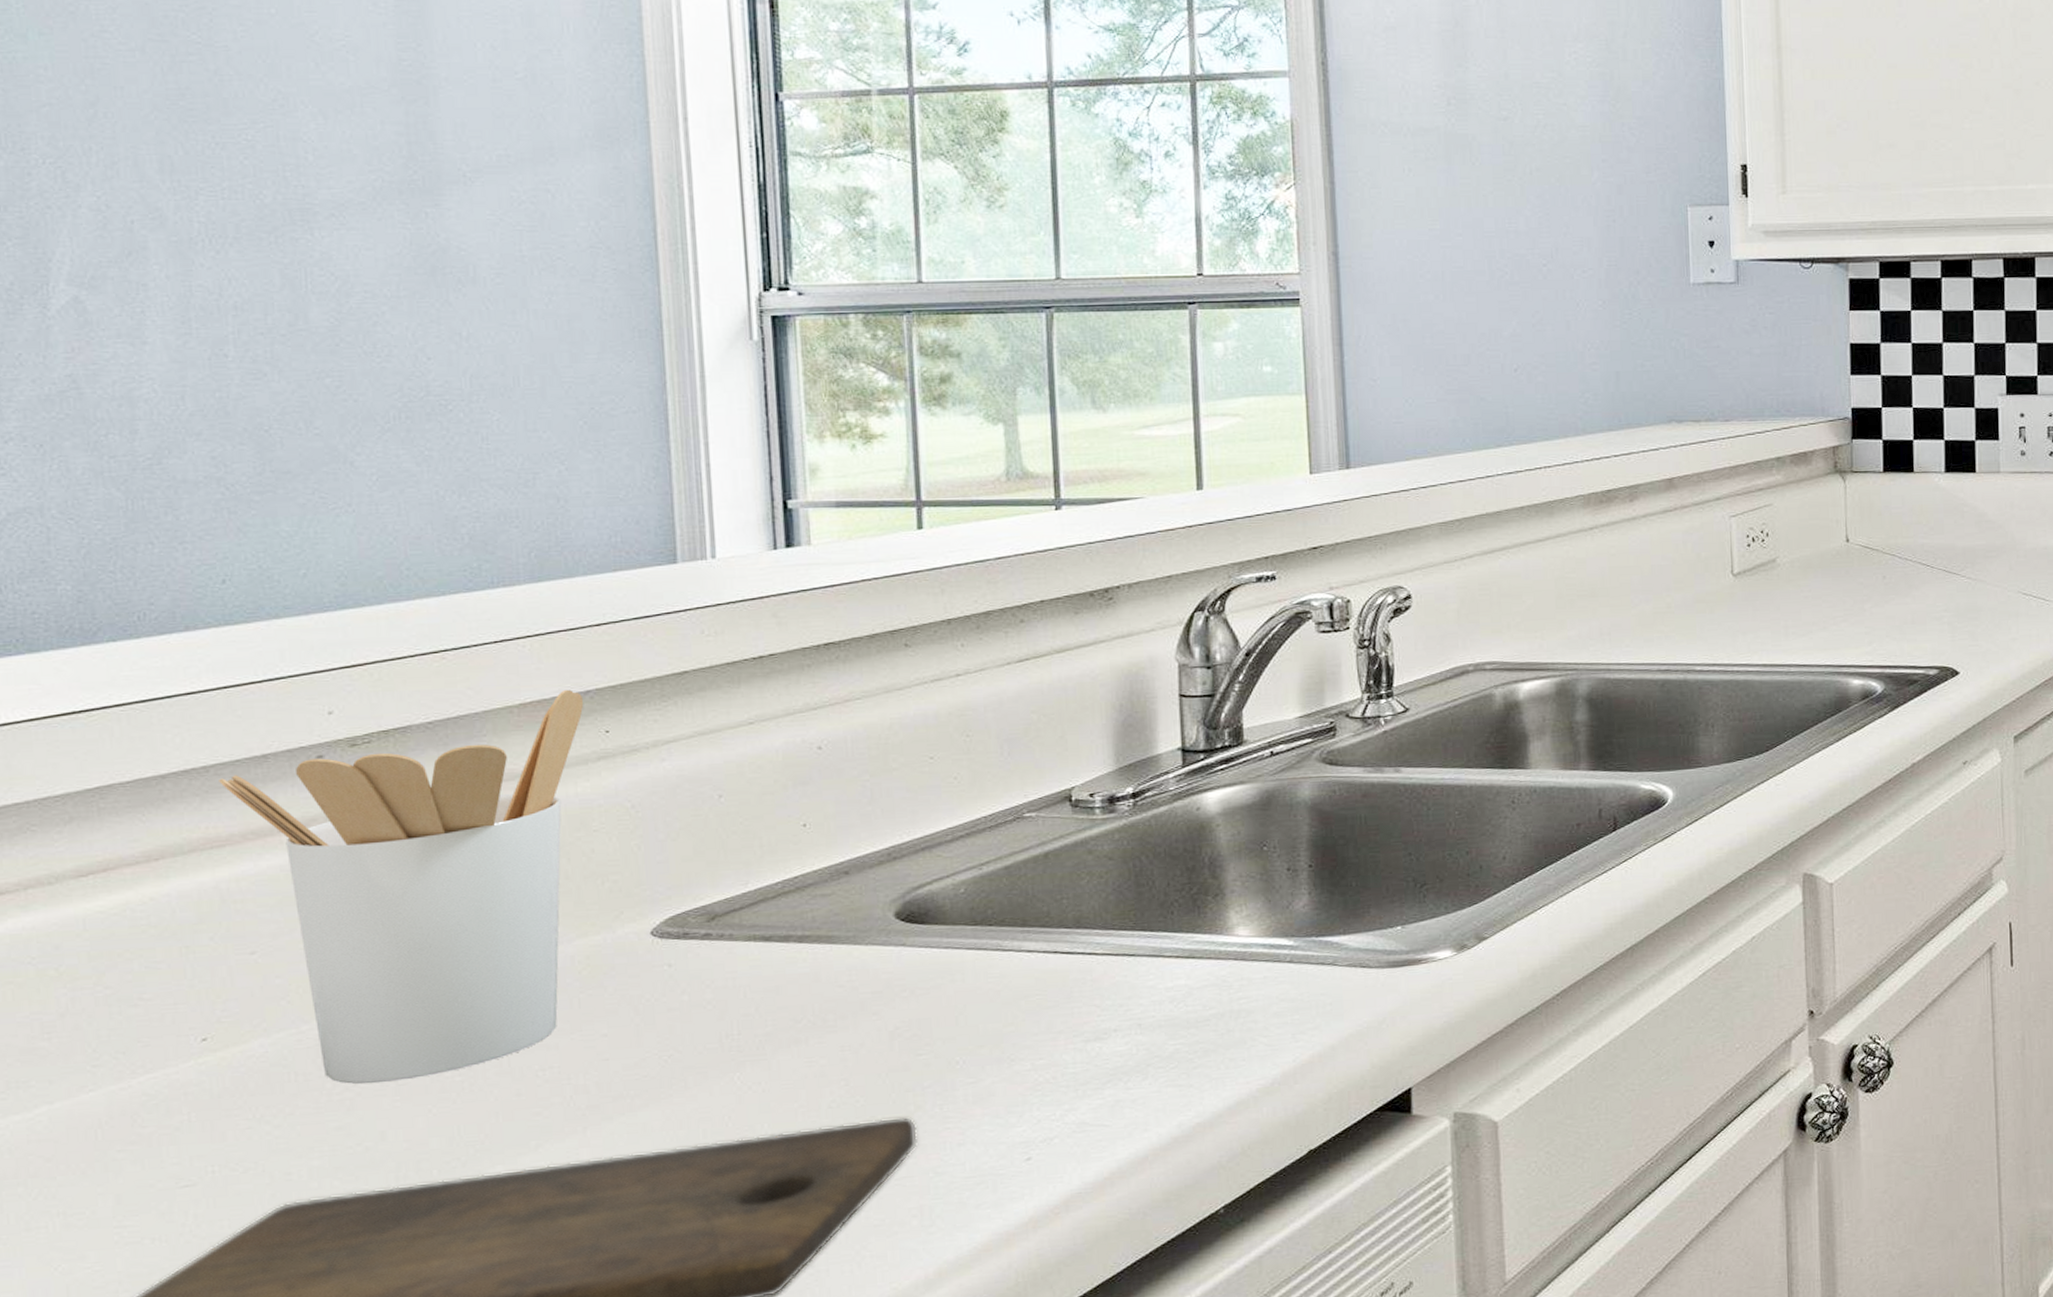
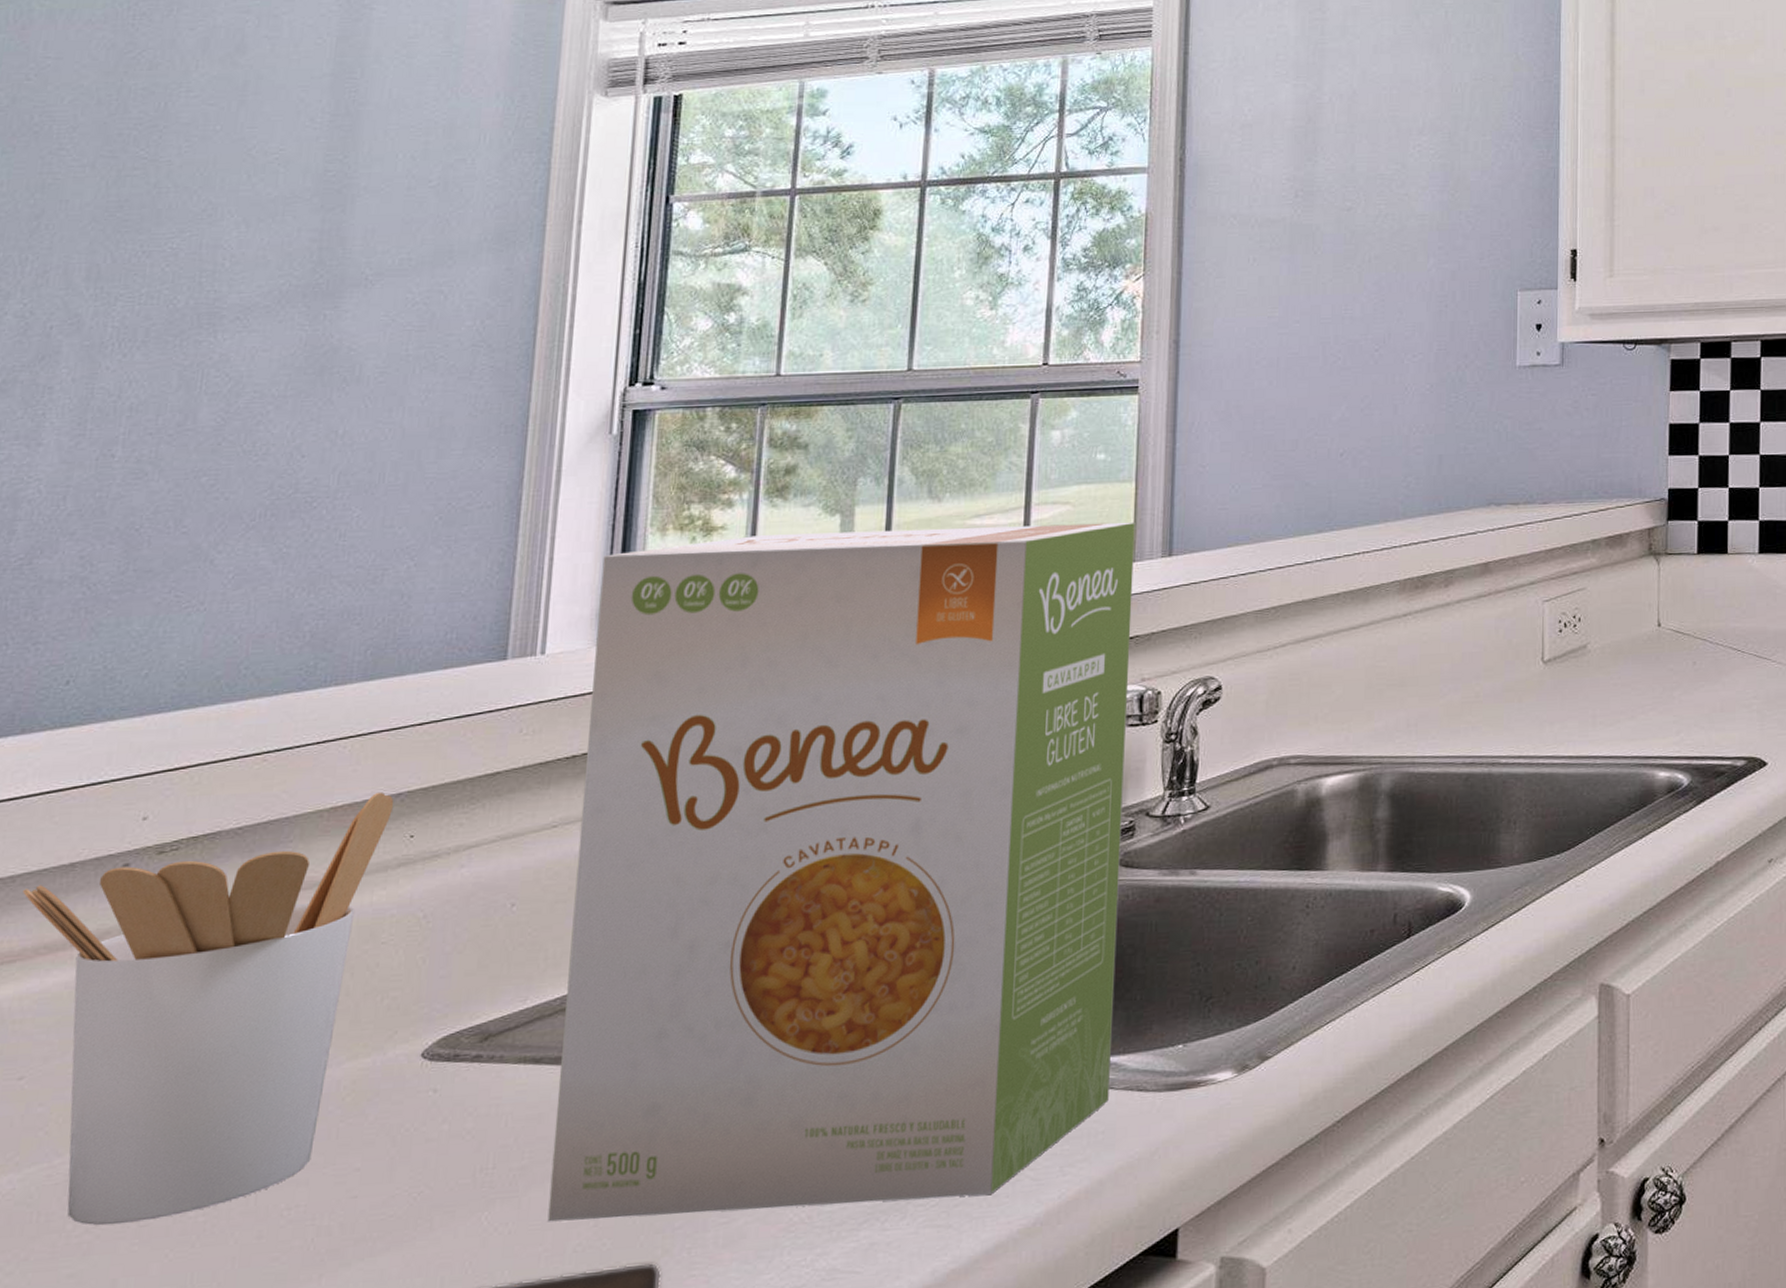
food box: none [762,434,1333,1082] -> present [547,521,1135,1222]

